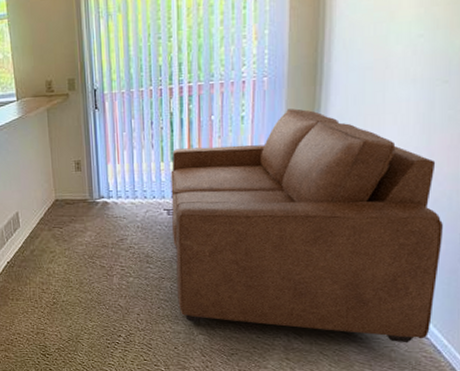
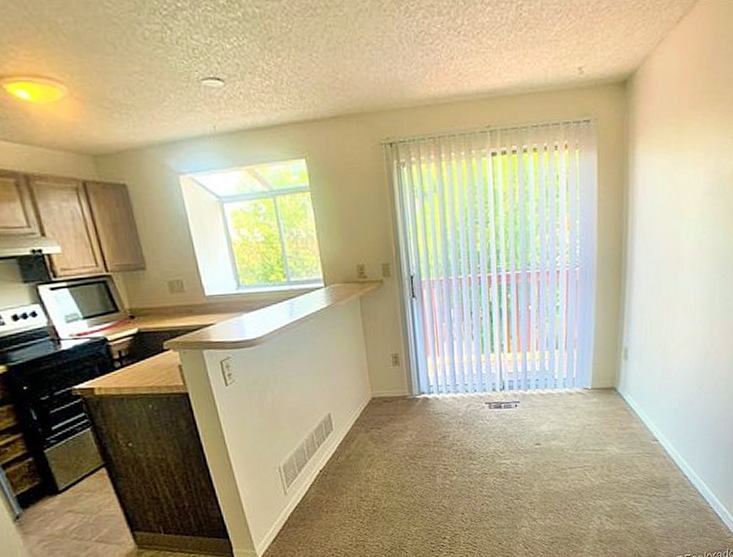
sofa: present [170,108,443,343] -> none [491,299,722,516]

